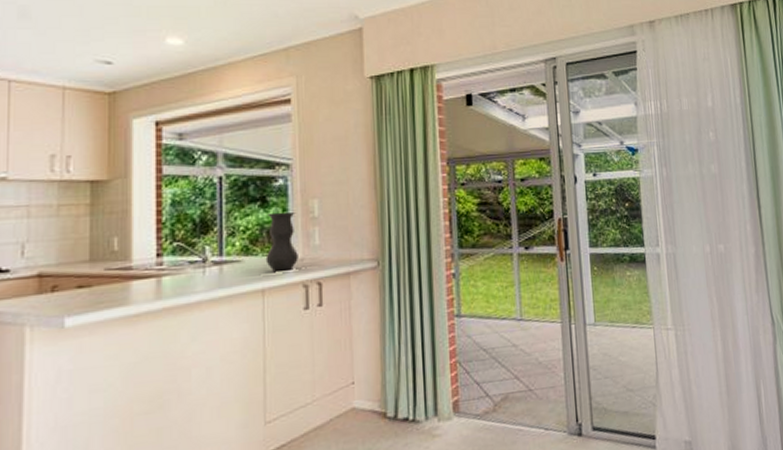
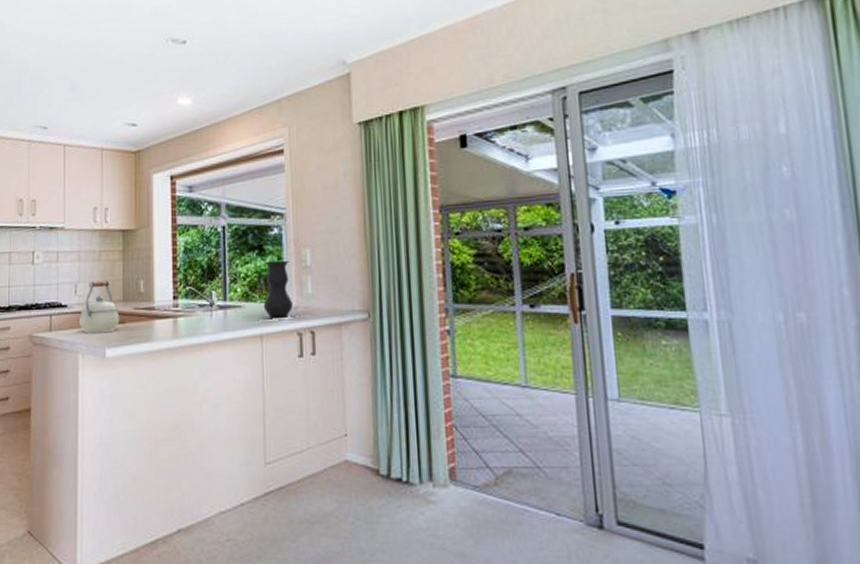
kettle: none [26,239,85,302] -> present [78,280,120,334]

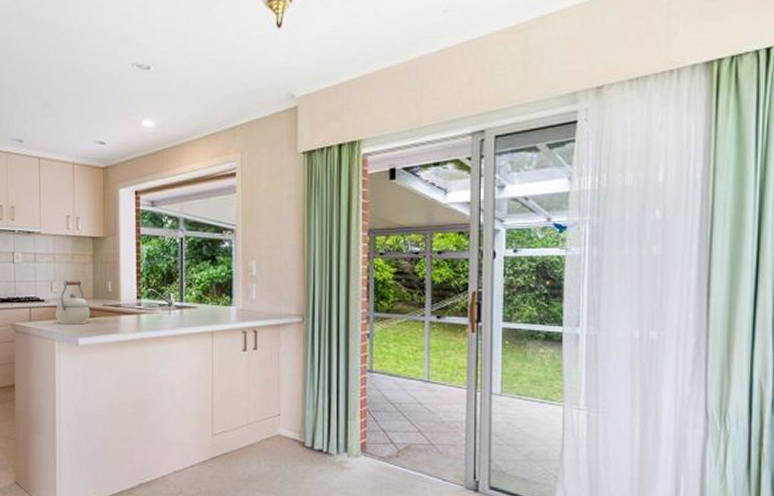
vase: present [263,260,293,319] -> none [214,269,239,319]

